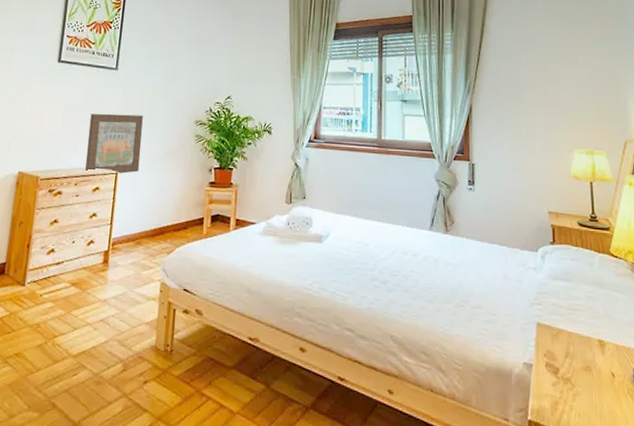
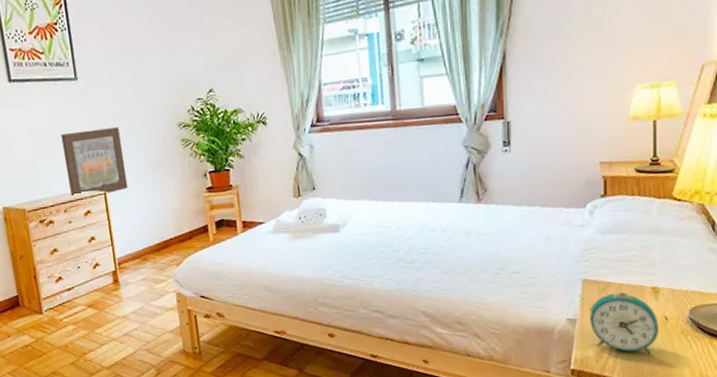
alarm clock: none [544,341,607,412] -> present [590,292,659,354]

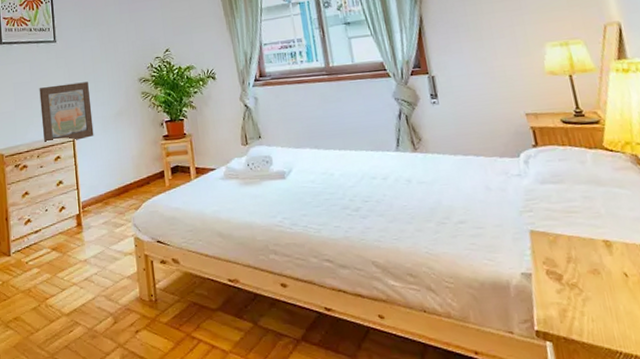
alarm clock: present [590,292,659,354] -> none [543,245,622,315]

